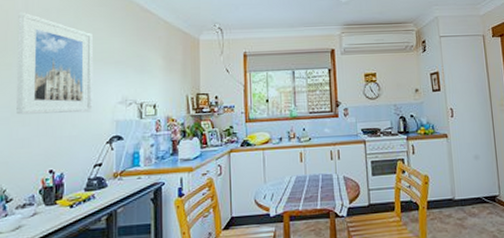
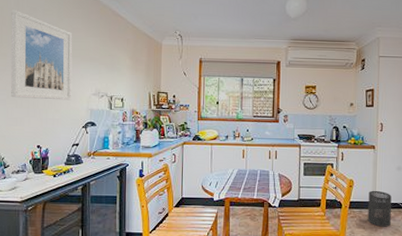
trash can: none [447,185,476,228] -> present [367,190,392,227]

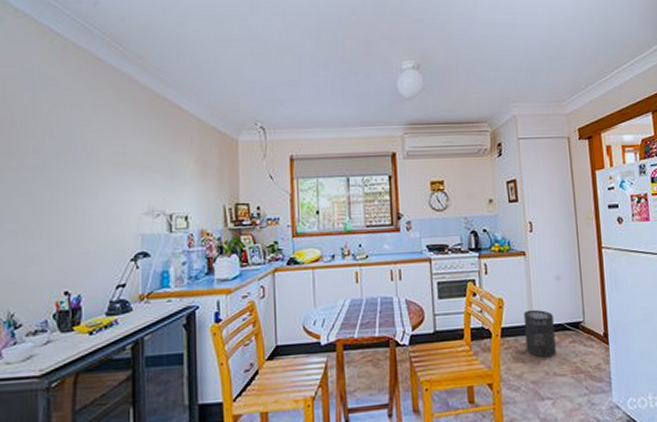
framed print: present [10,9,73,101] -> none [23,107,114,227]

